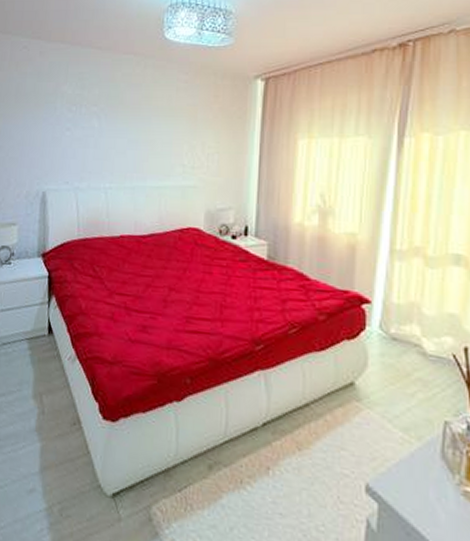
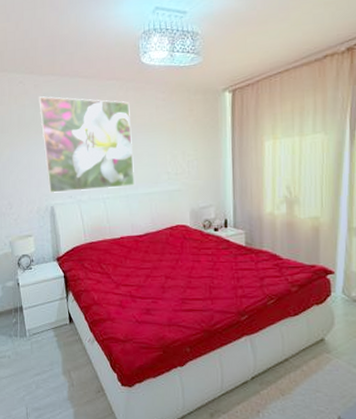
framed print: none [42,65,147,178] -> present [38,96,135,193]

